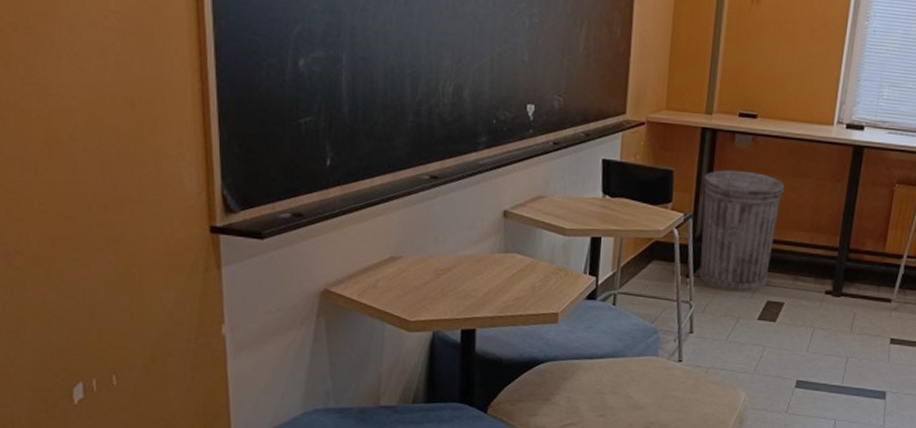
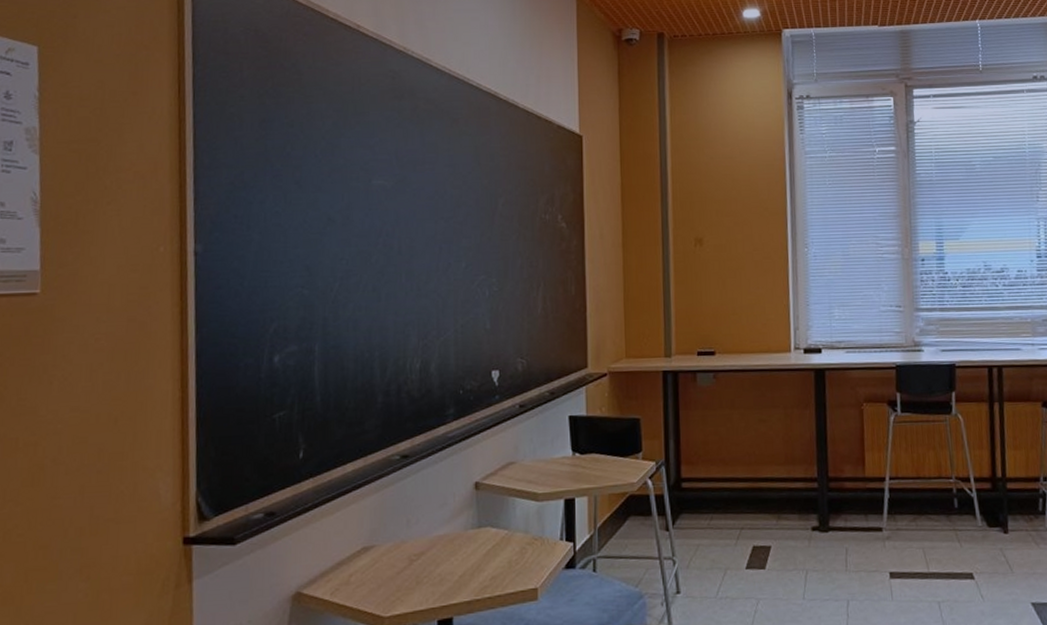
trash can: present [699,170,784,291] -> none [671,409,752,540]

